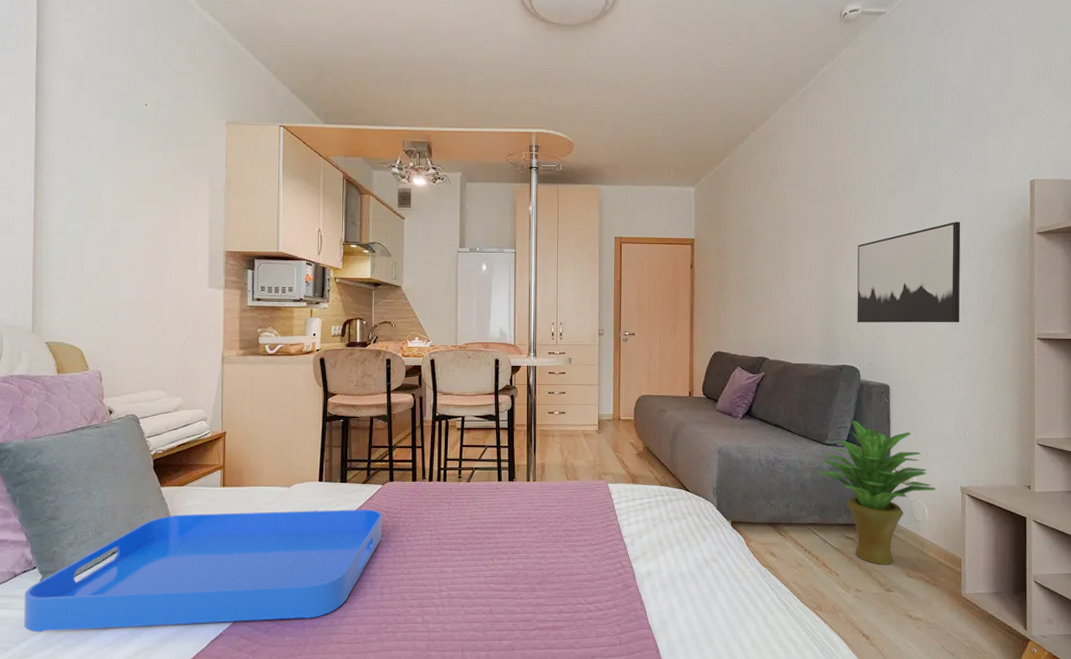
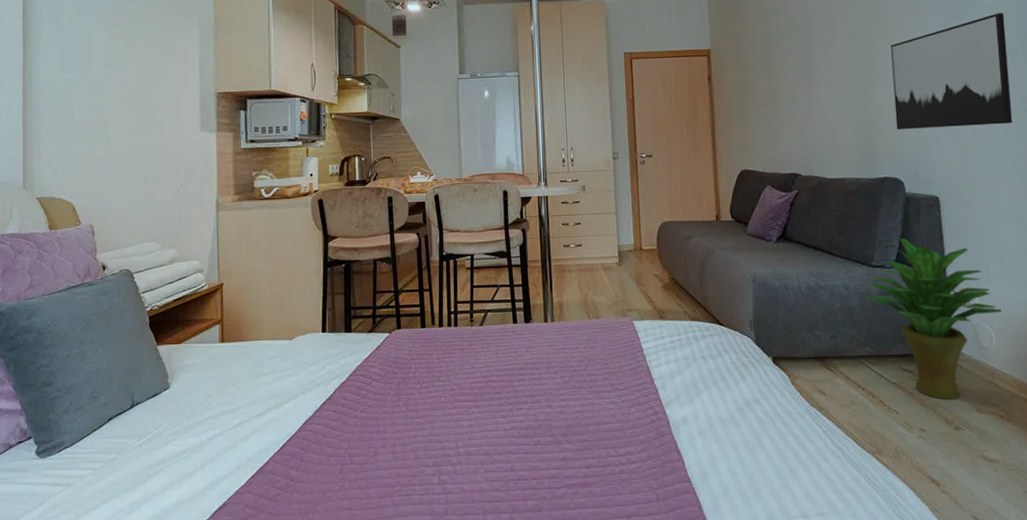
serving tray: present [24,509,382,633] -> none [19,360,392,508]

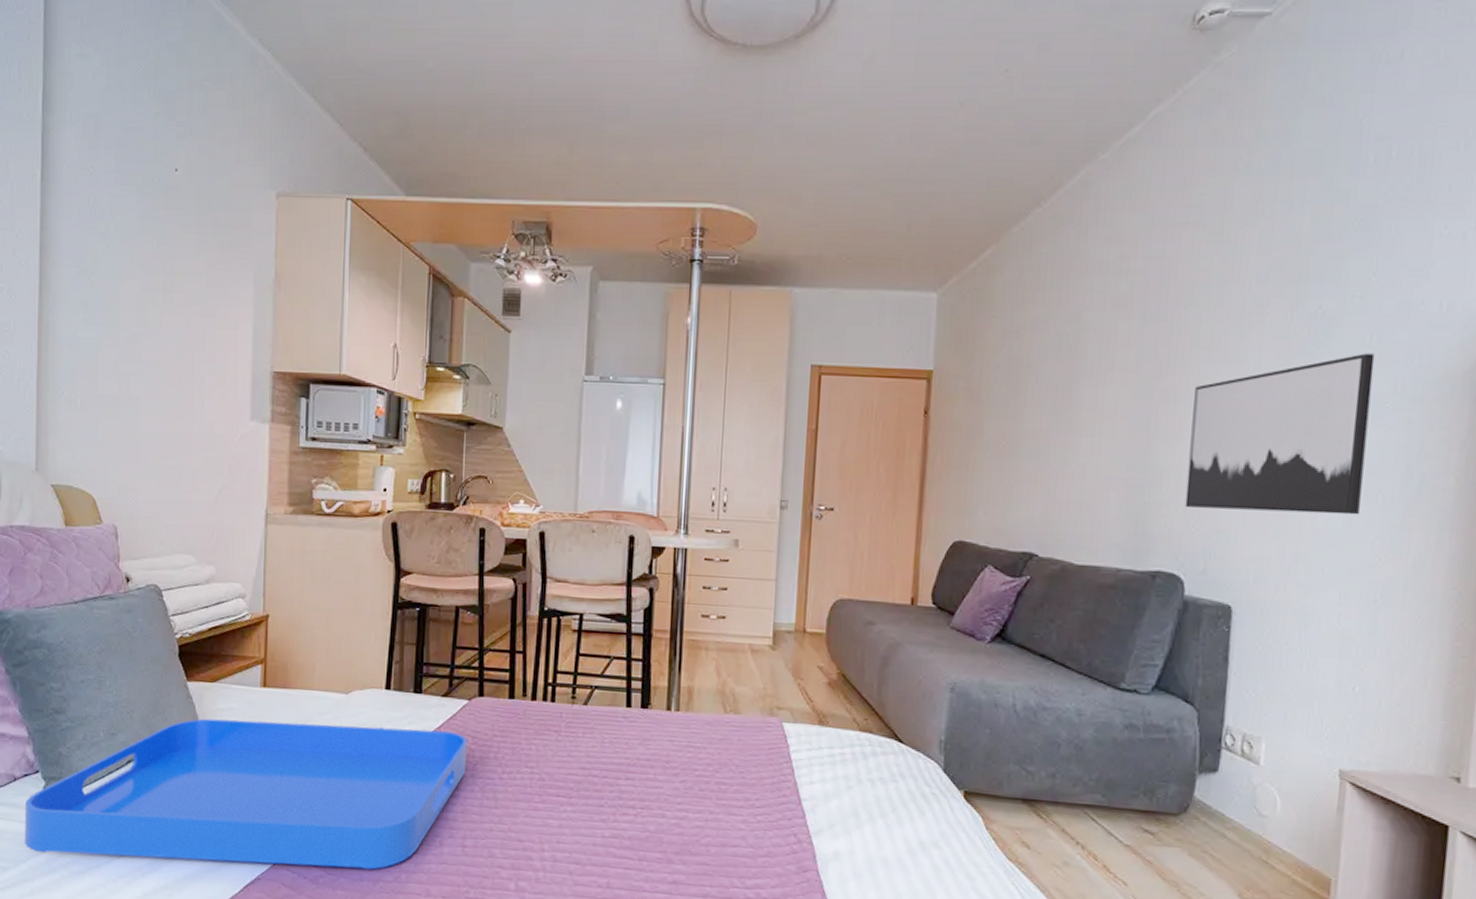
serving tray: none [19,360,392,508] -> present [24,718,467,870]
potted plant: present [865,238,1002,400] -> none [1104,656,1297,877]

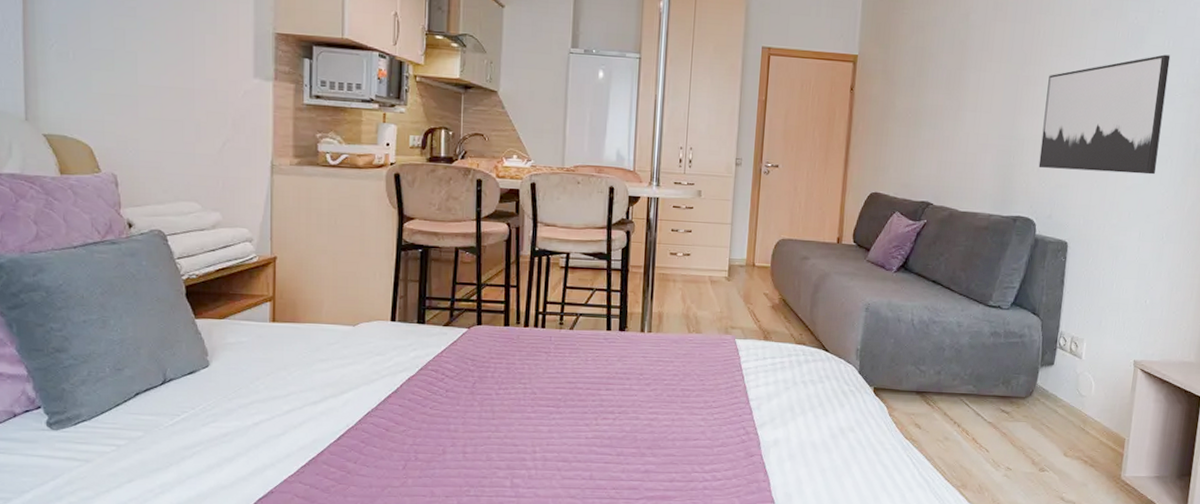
serving tray: present [24,718,467,870] -> none [26,352,467,483]

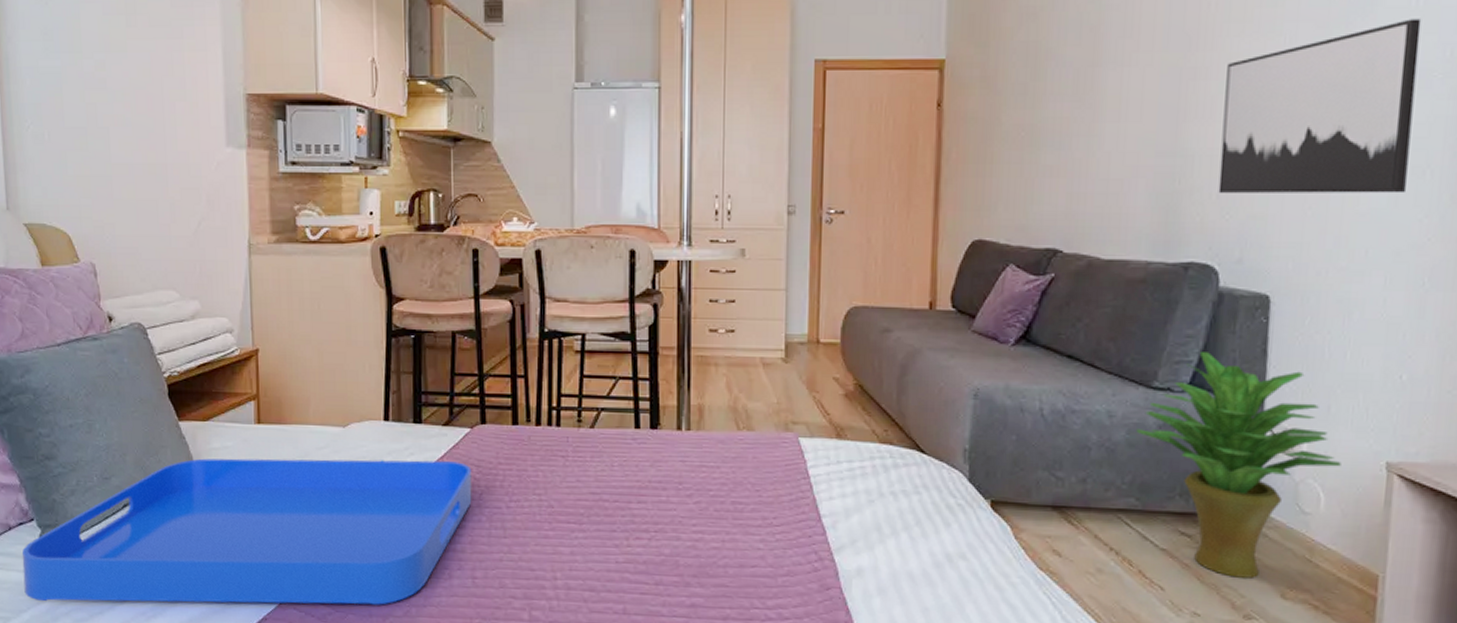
serving tray: none [26,352,467,483] -> present [22,458,472,605]
potted plant: none [976,281,1106,442] -> present [1136,352,1341,578]

